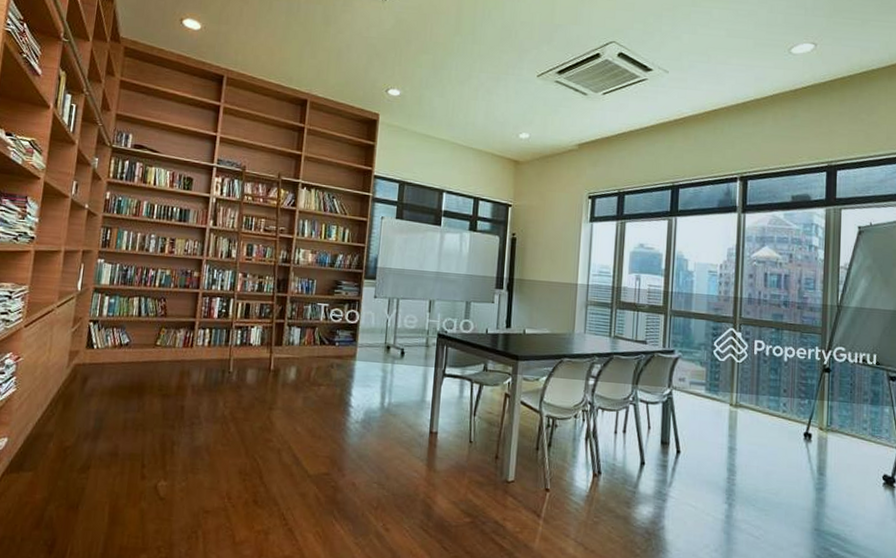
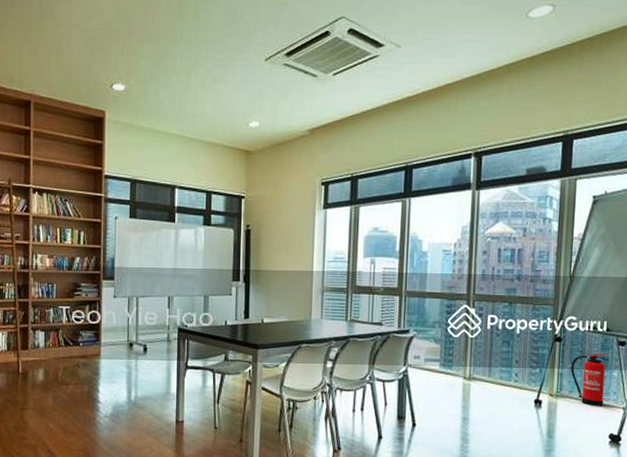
fire extinguisher: none [840,387,880,444] -> present [570,353,610,406]

